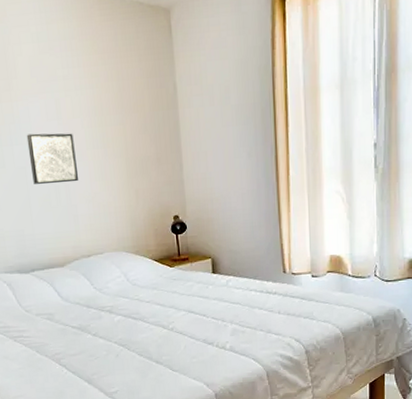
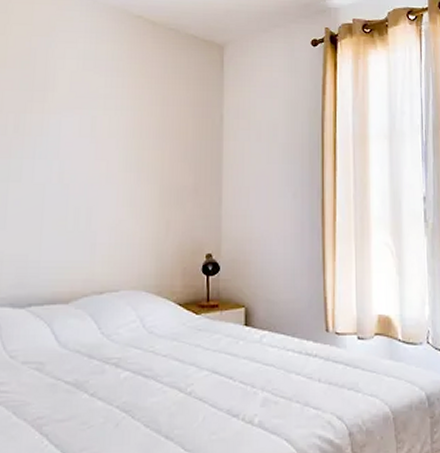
wall art: present [26,133,78,184] -> none [50,148,105,206]

